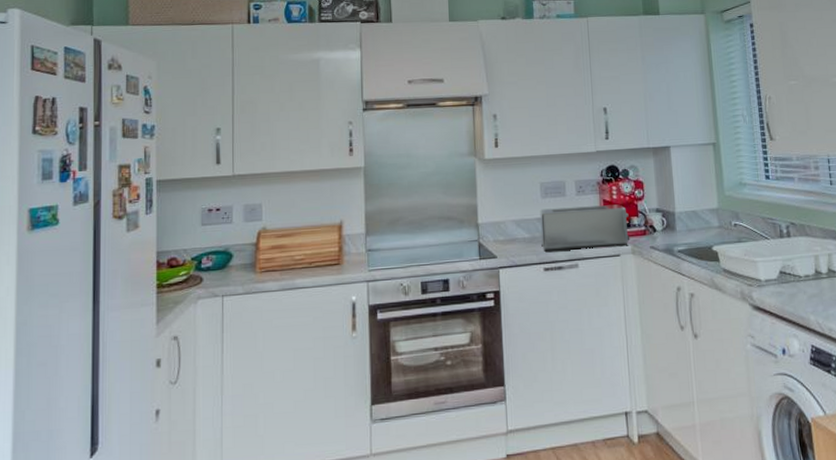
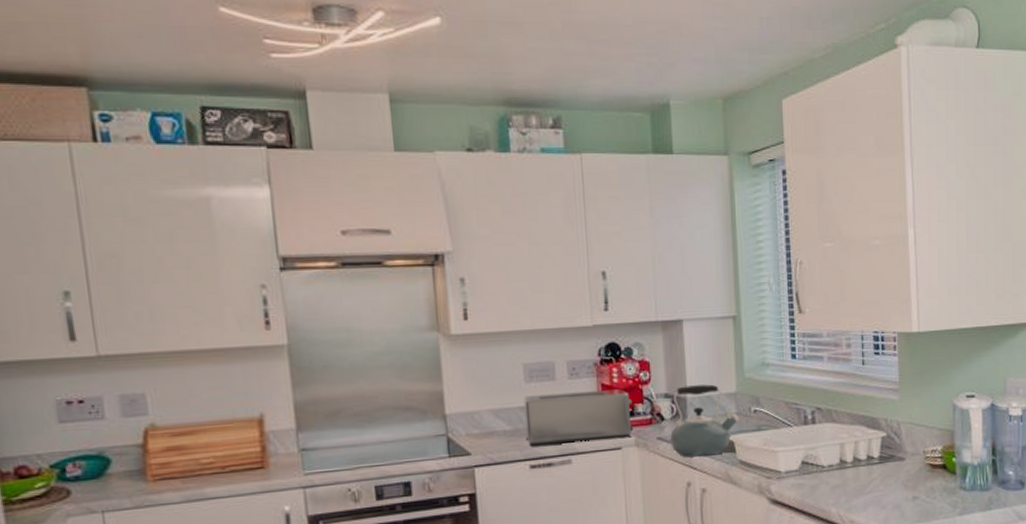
kettle: none [661,201,722,266] -> present [670,384,739,458]

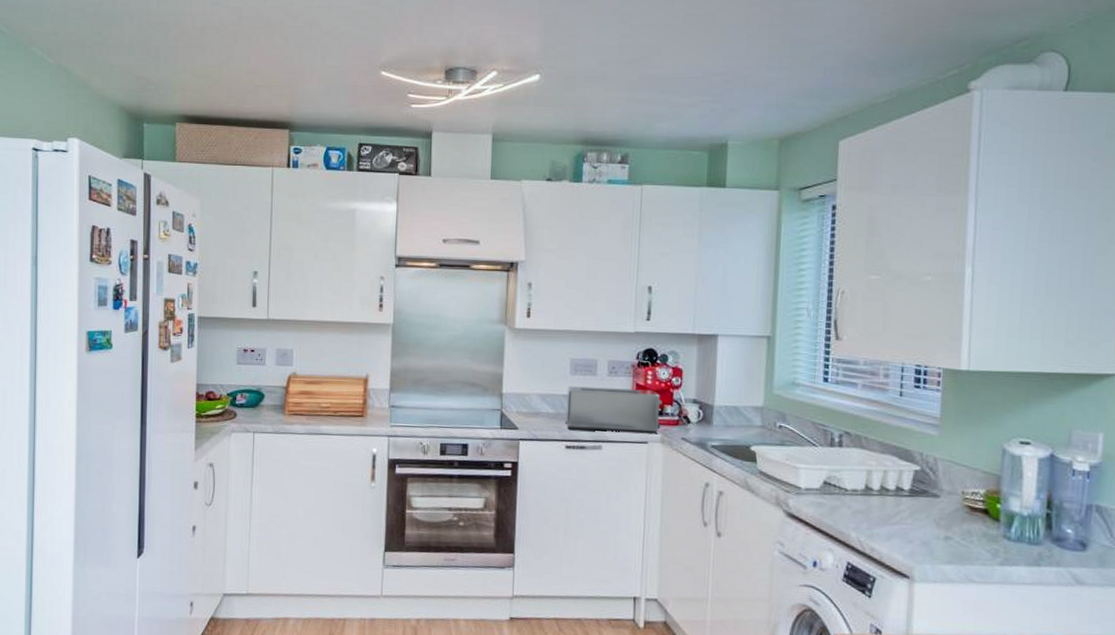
kettle: present [670,384,739,458] -> none [694,395,764,463]

